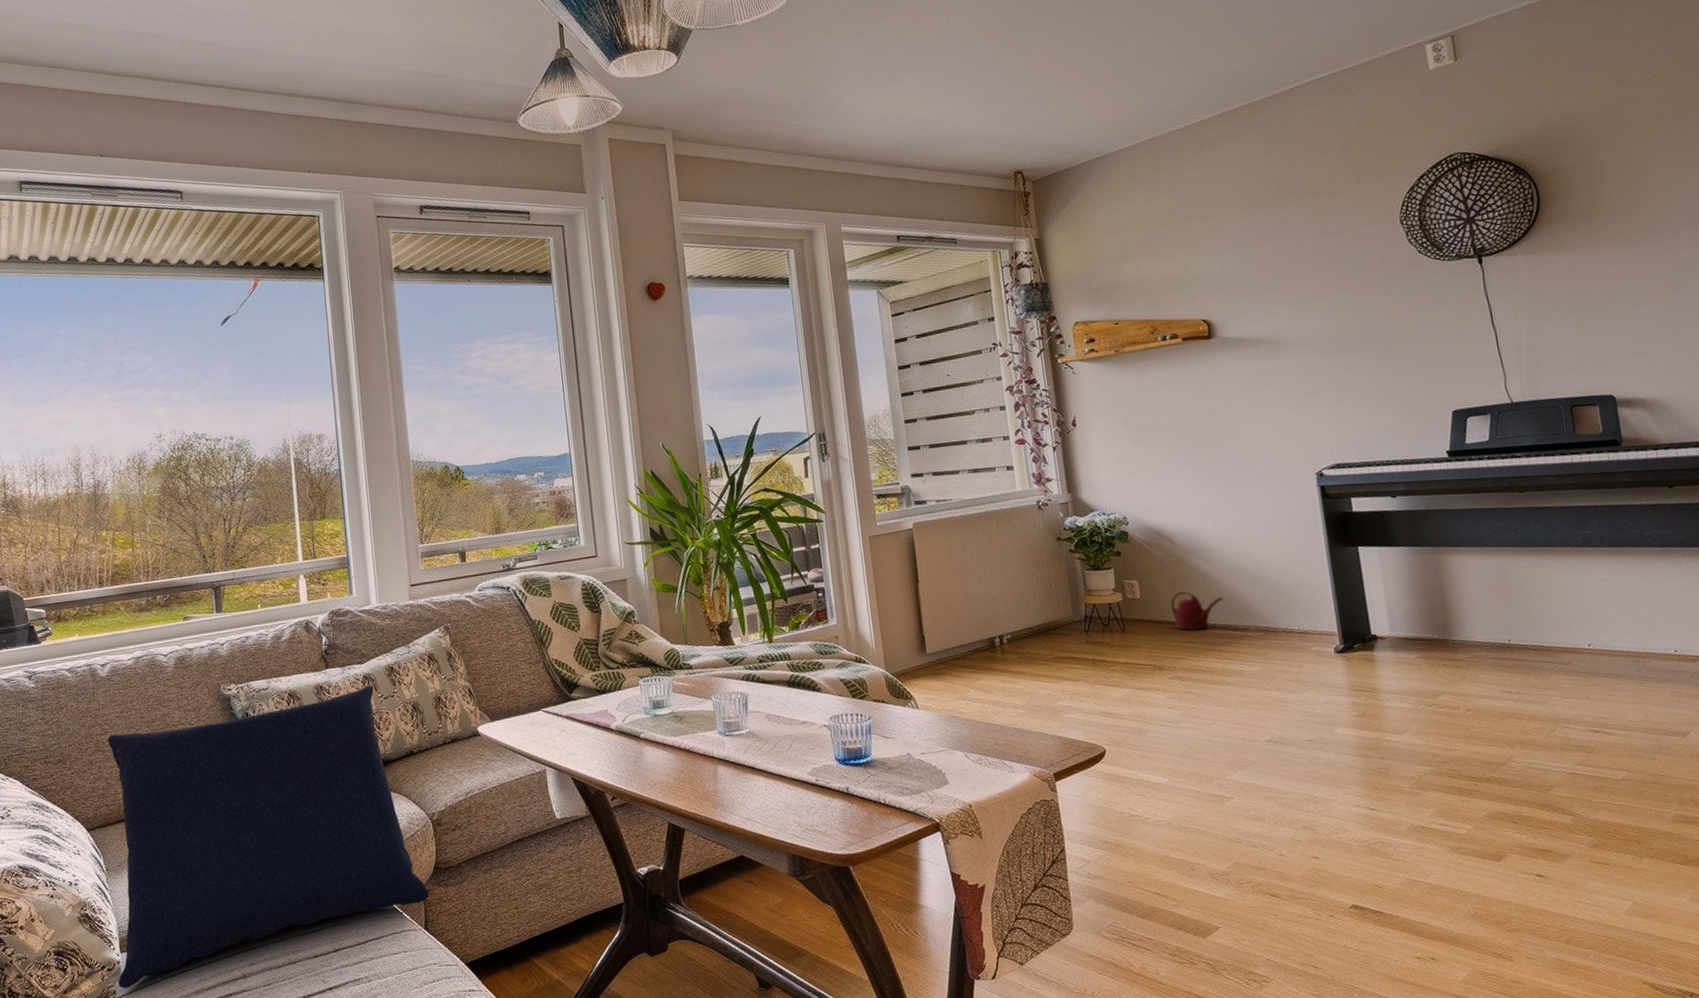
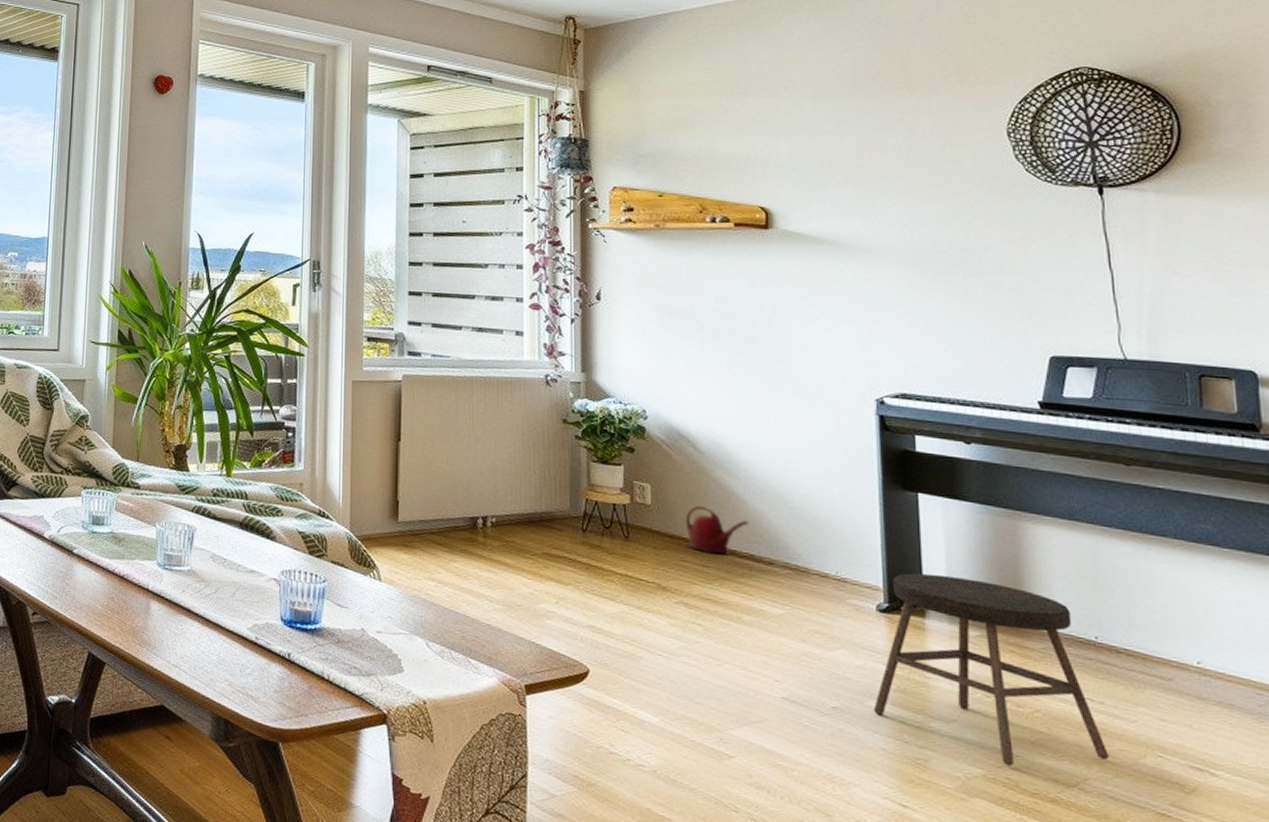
stool: none [1340,611,1527,760] -> present [873,573,1109,766]

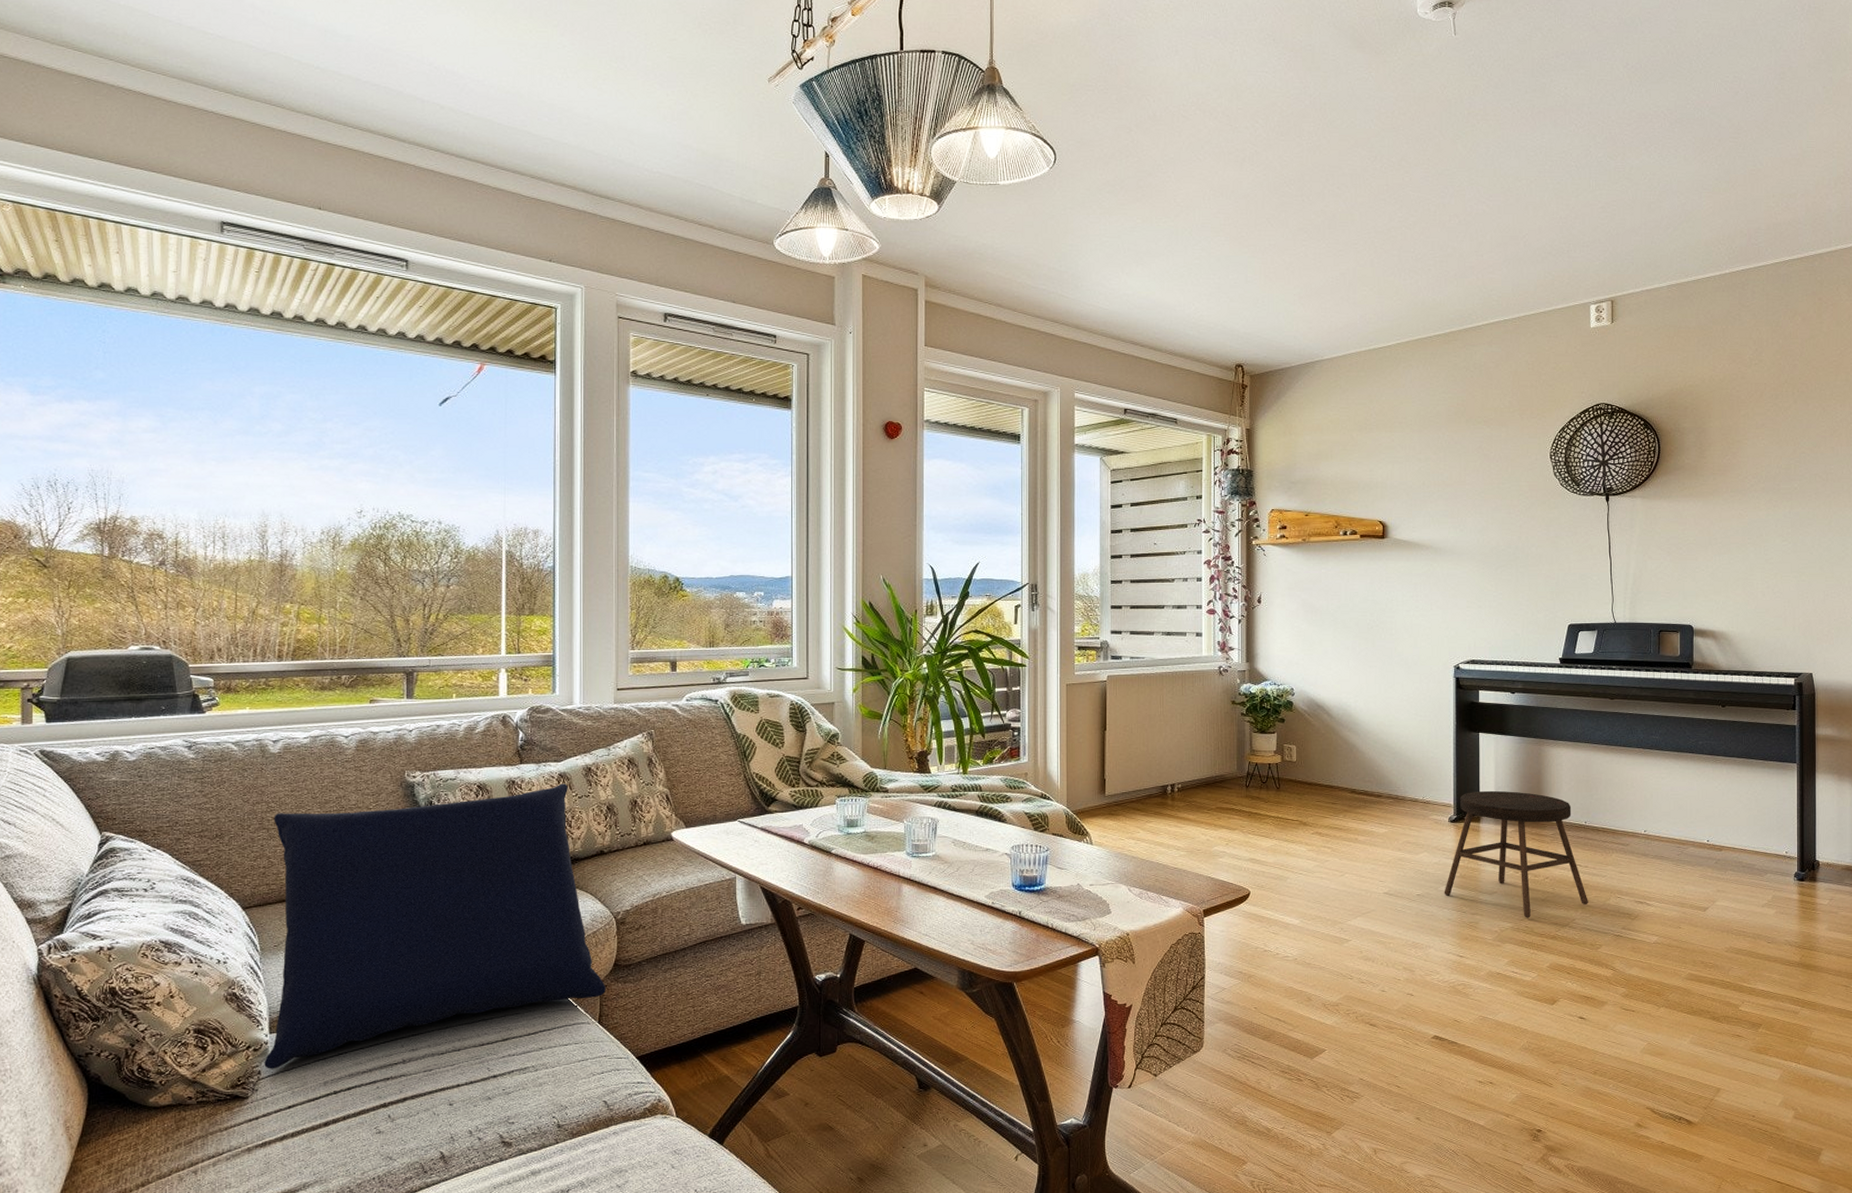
watering can: present [686,505,748,555] -> none [1321,758,1364,794]

